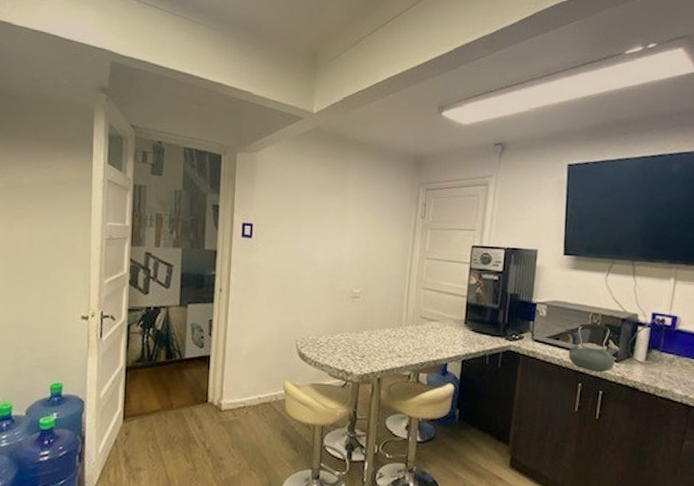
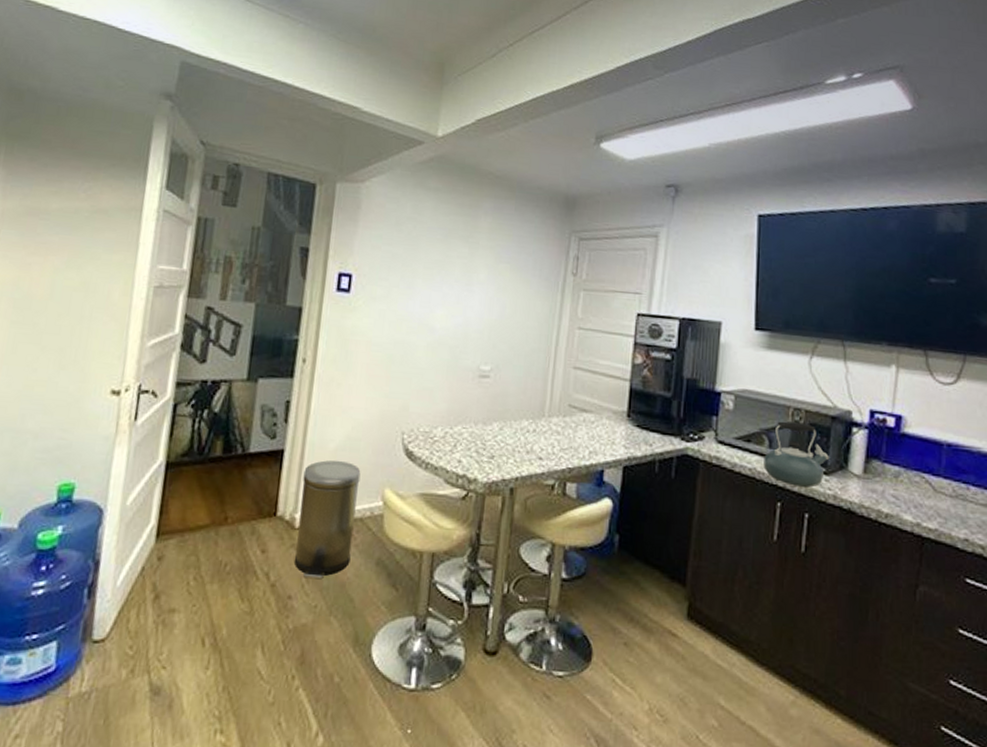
pedal bin: none [223,362,267,446] -> present [295,460,361,580]

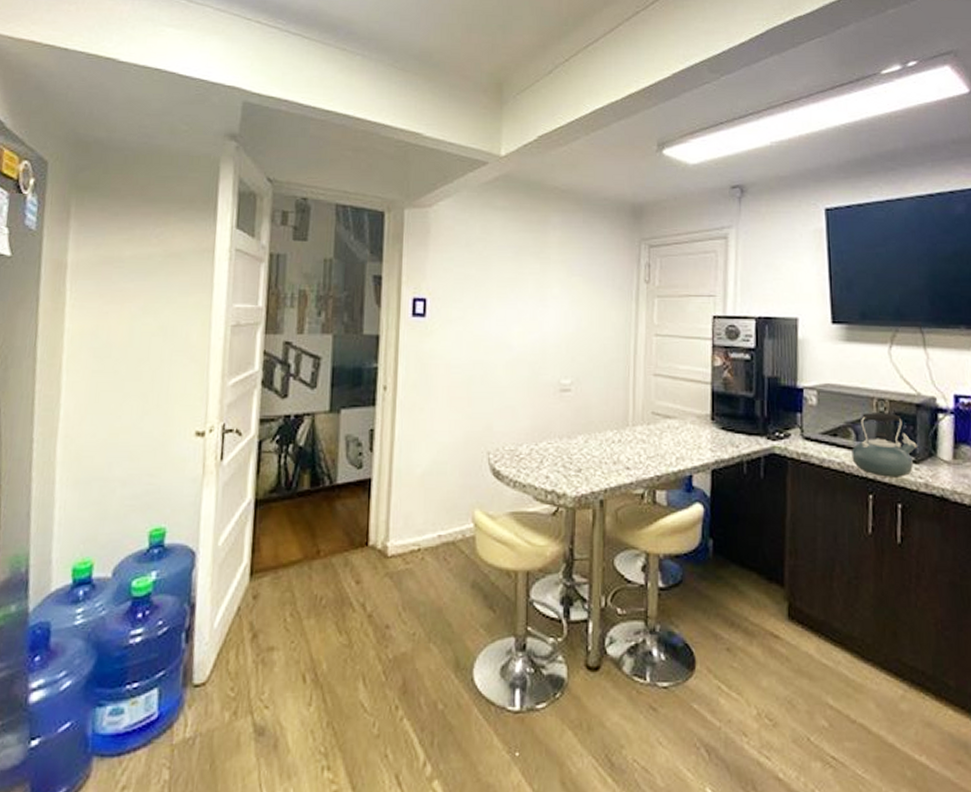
pedal bin: present [295,460,361,580] -> none [390,486,449,607]

